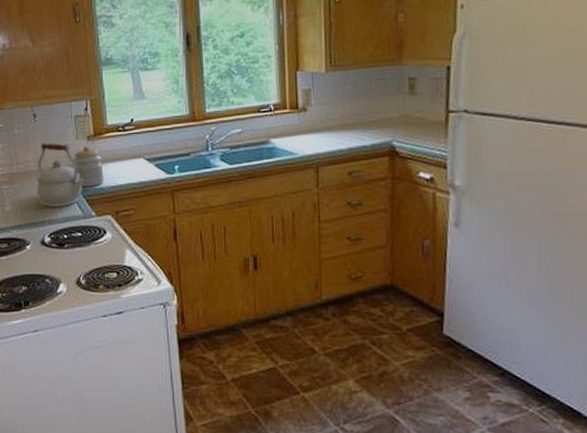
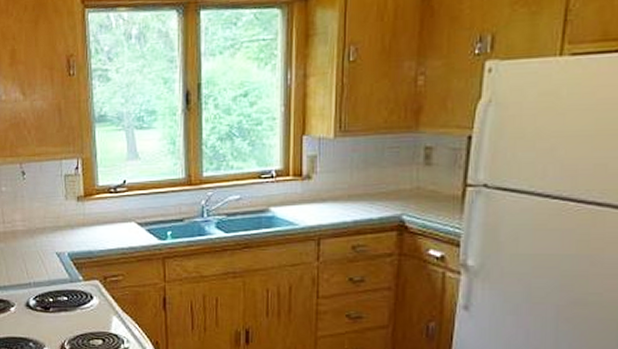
kettle: present [36,142,84,207] -> none [22,202,72,269]
jar: present [72,145,104,187] -> none [61,206,93,249]

